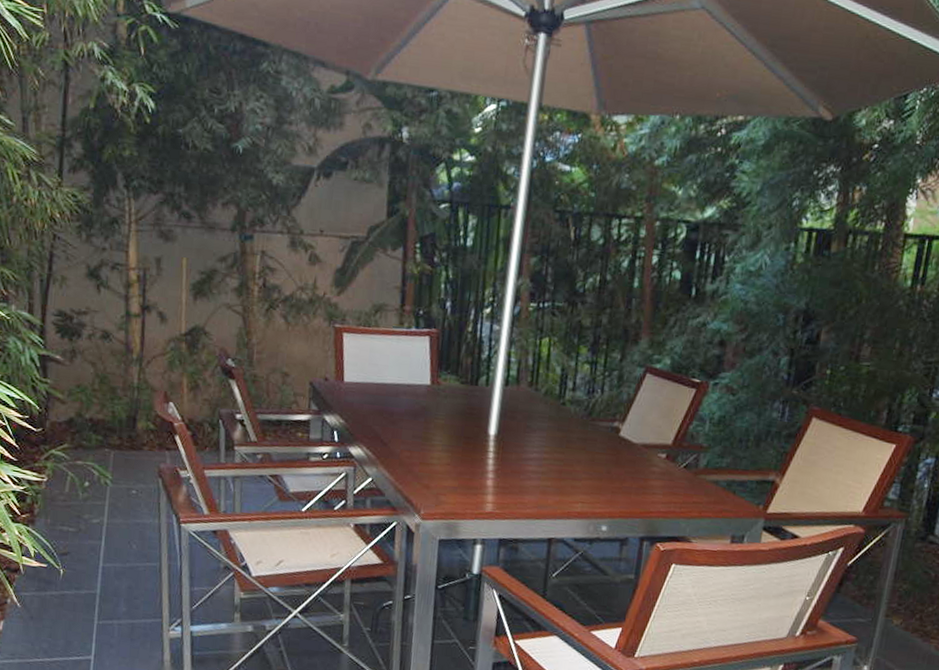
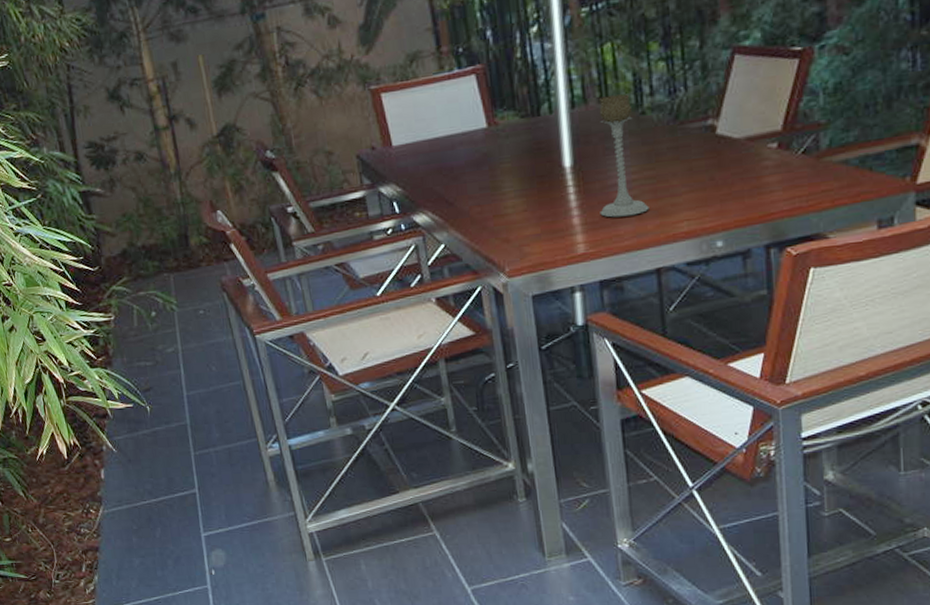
candle holder: none [511,382,555,489] -> present [599,94,649,218]

